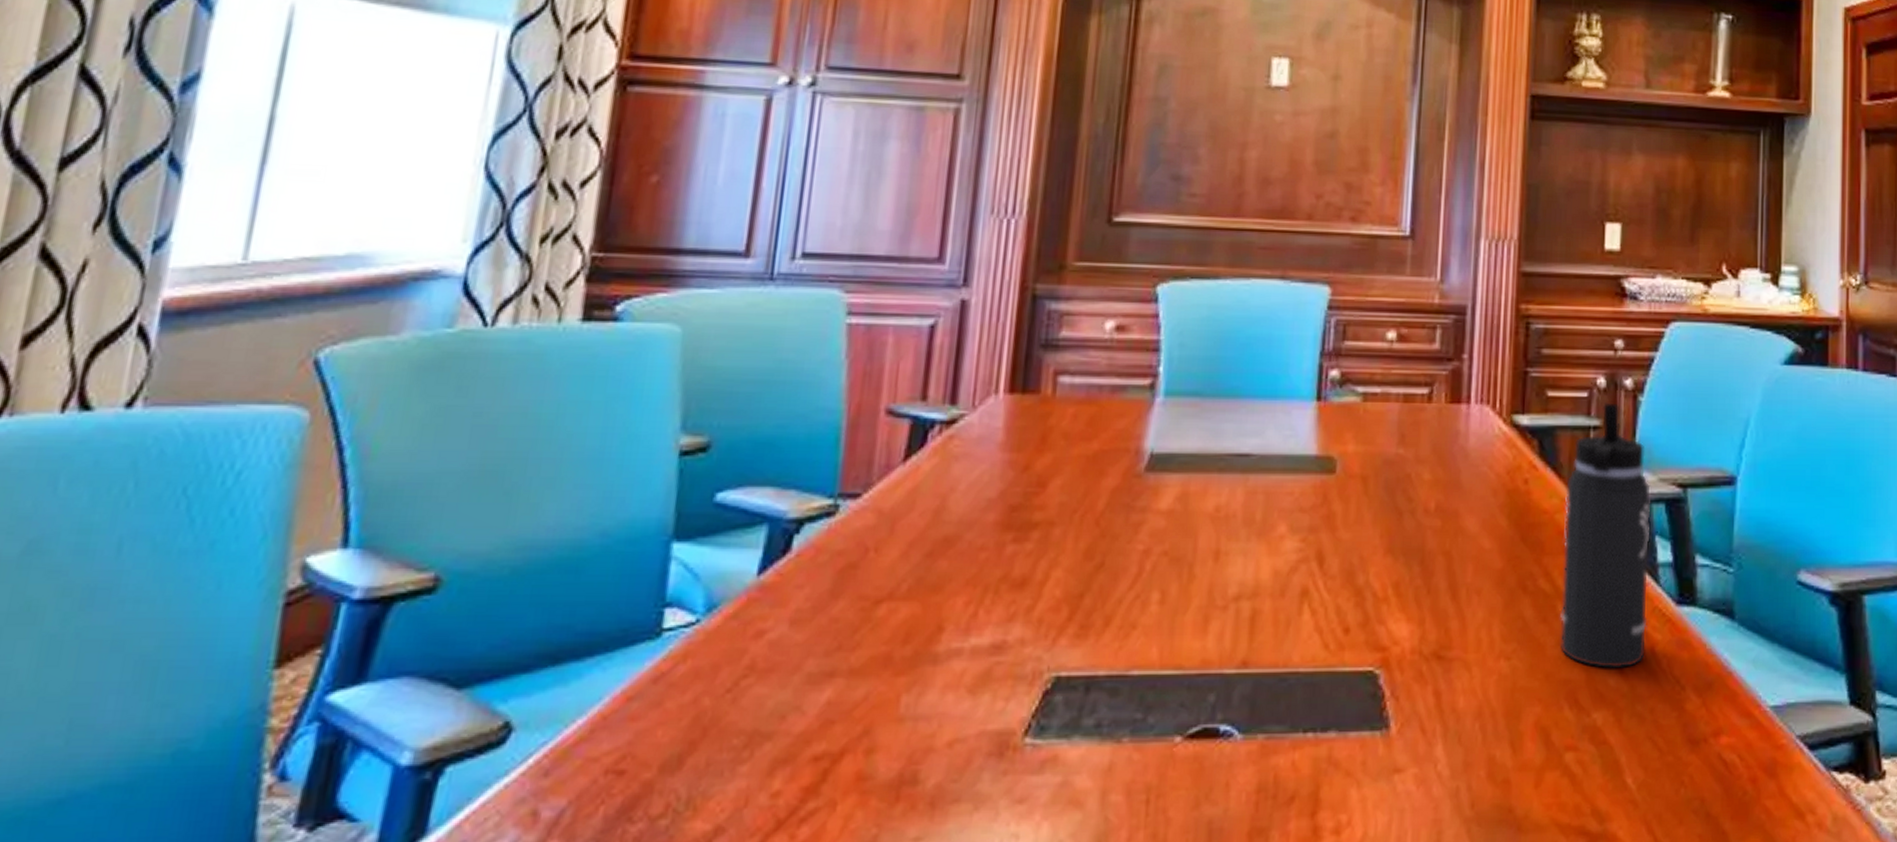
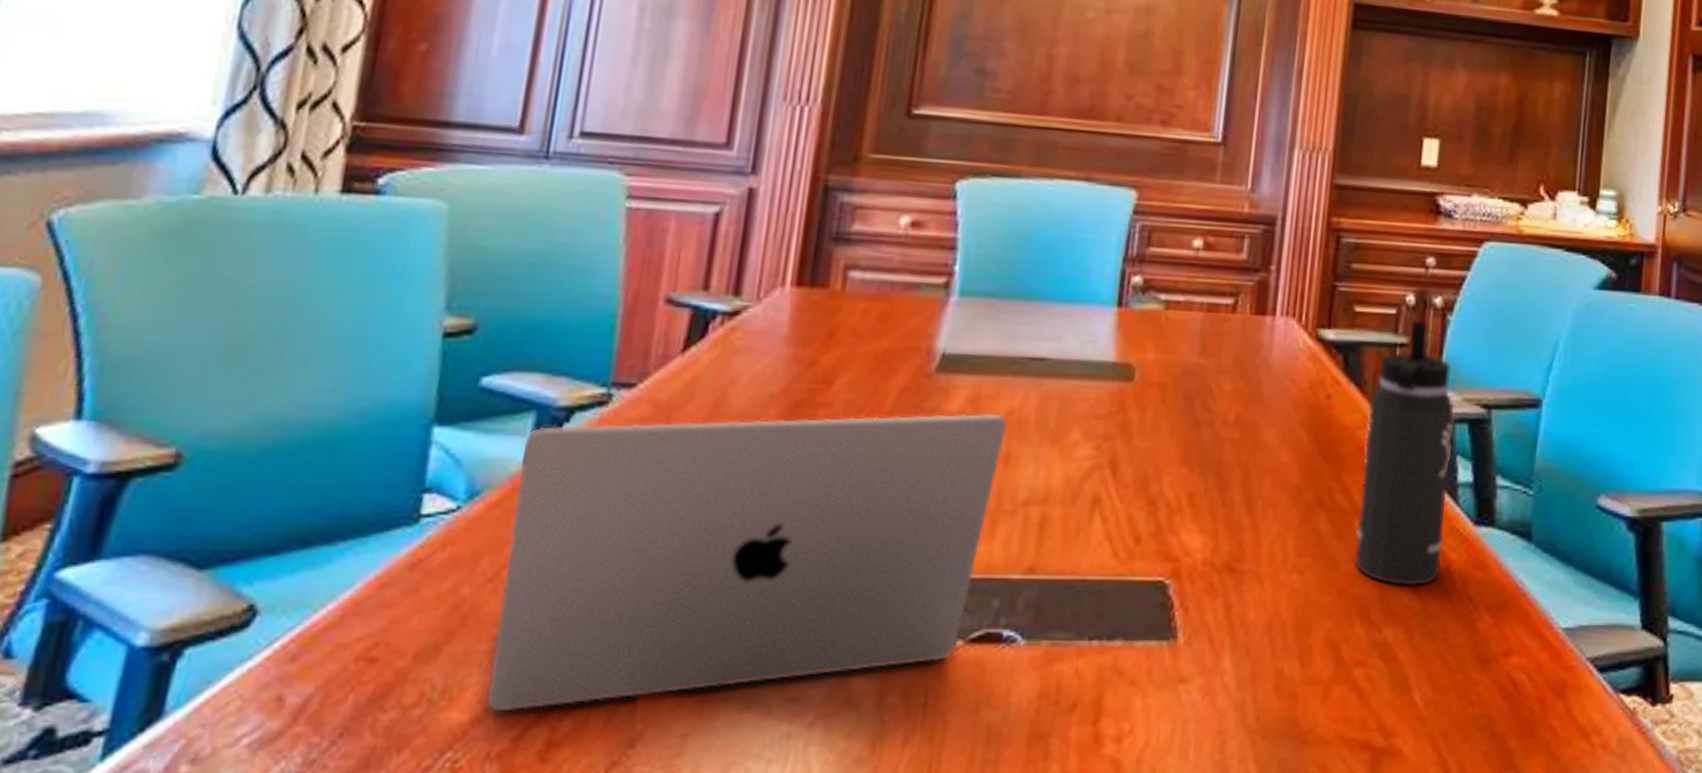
laptop: none [728,510,1215,821] -> present [486,413,1007,712]

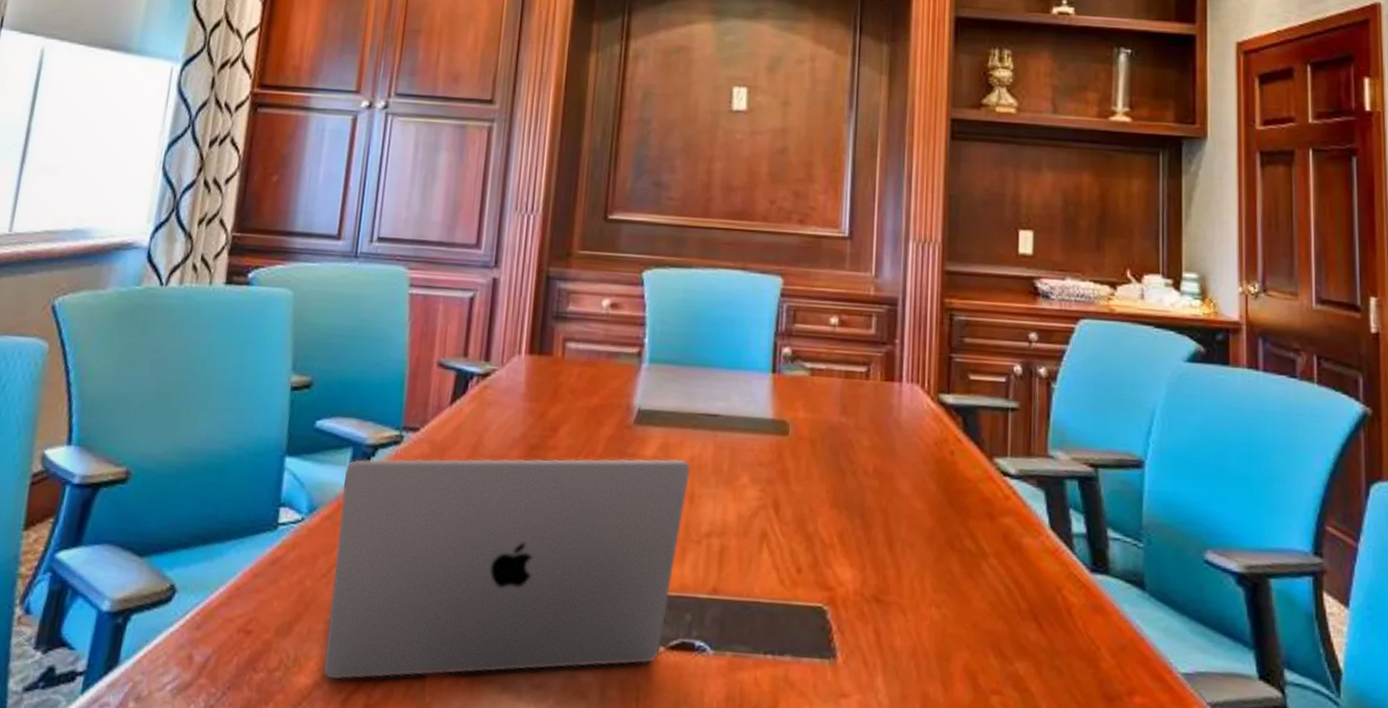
thermos bottle: present [1355,320,1455,585] -> none [985,387,1065,625]

